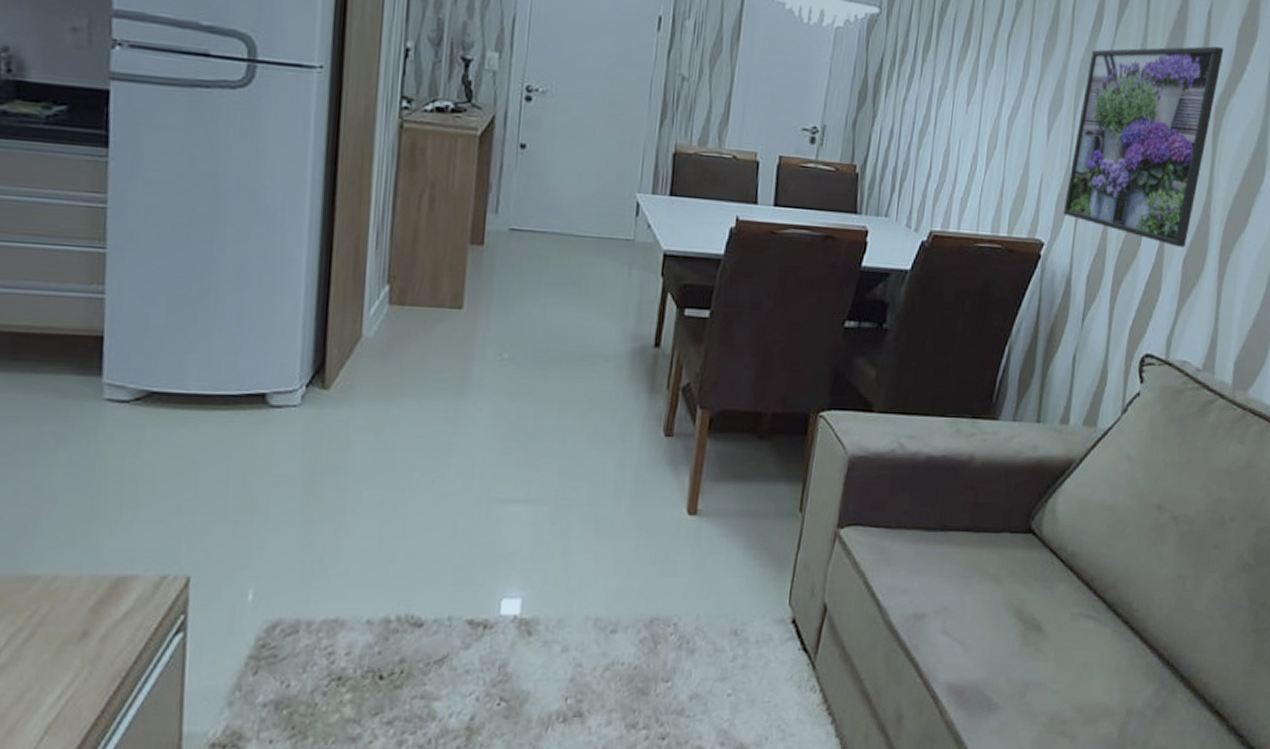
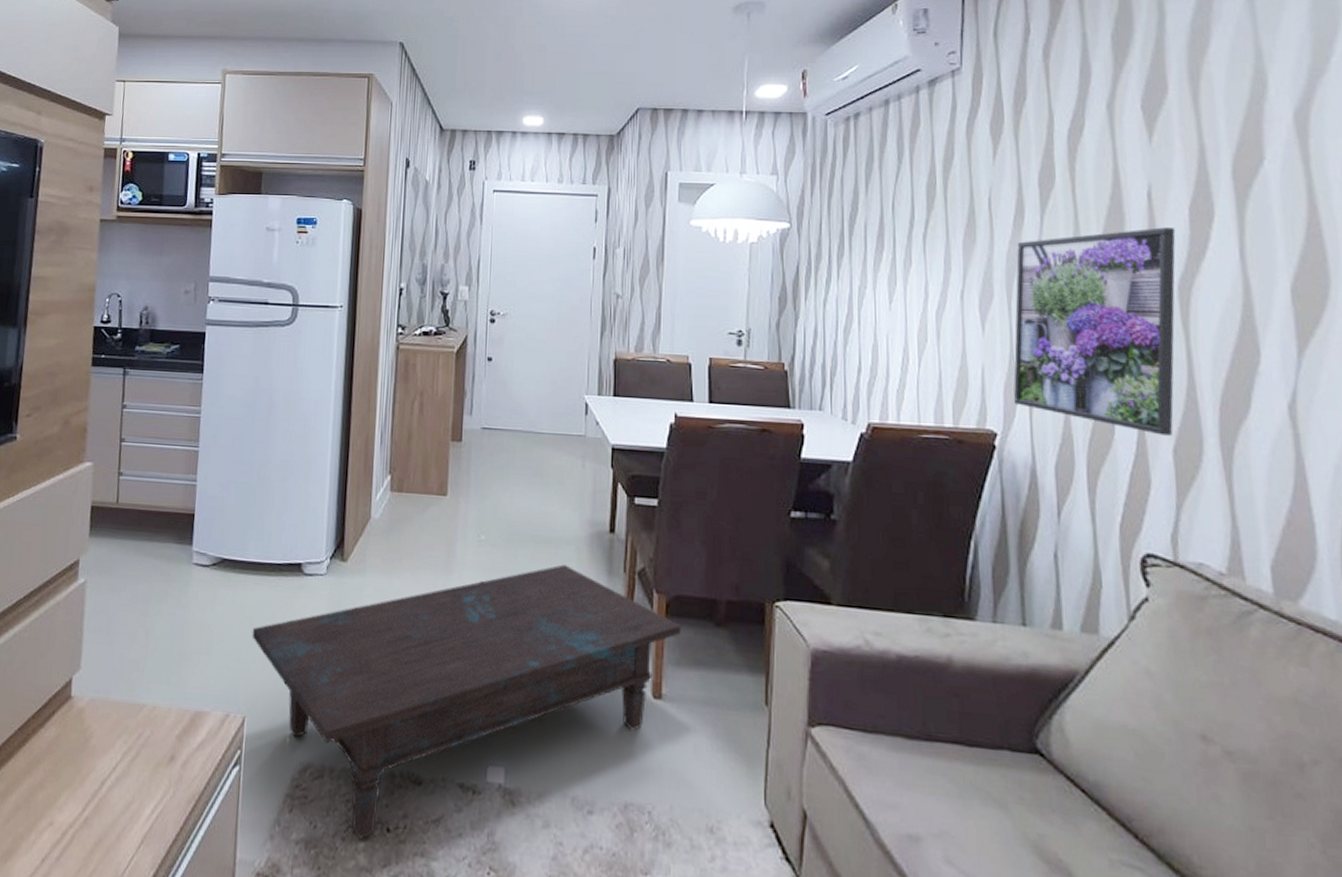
coffee table: none [196,383,724,692] -> present [251,564,682,840]

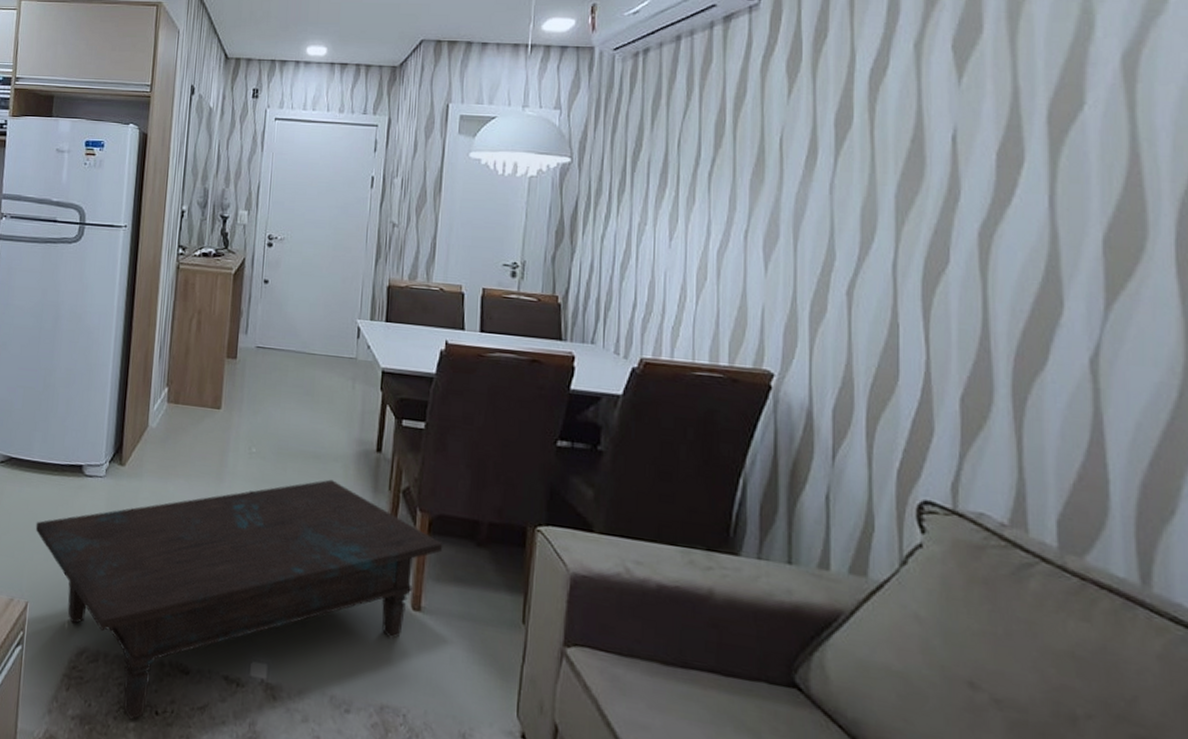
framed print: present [1013,227,1176,436] -> none [793,172,980,385]

